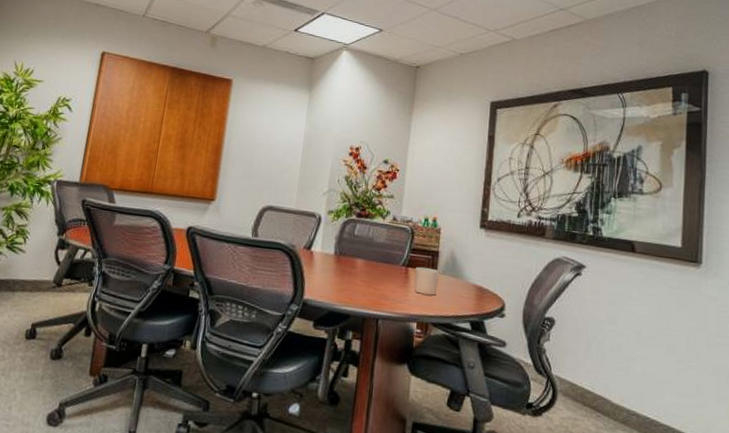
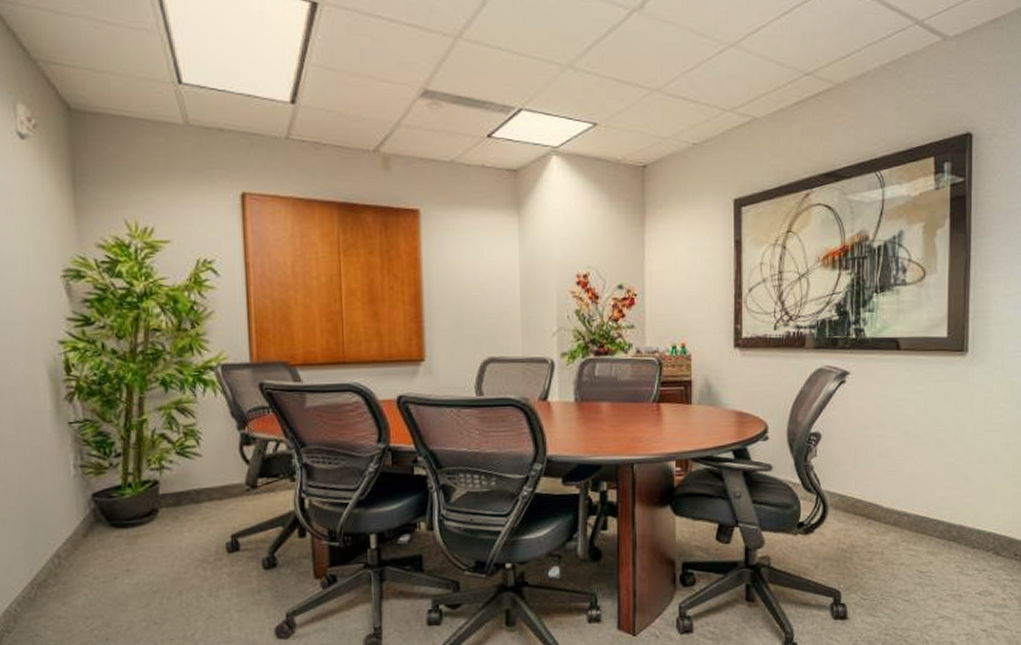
mug: present [414,266,439,296] -> none [668,399,695,430]

